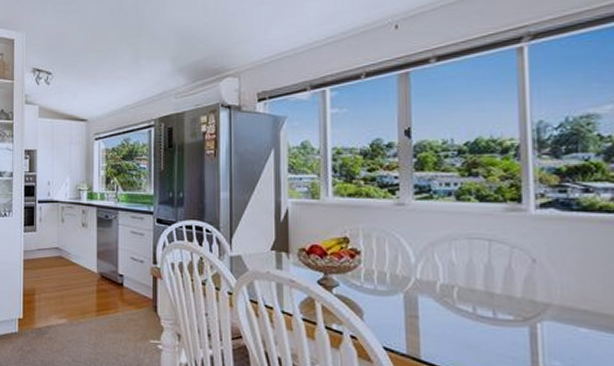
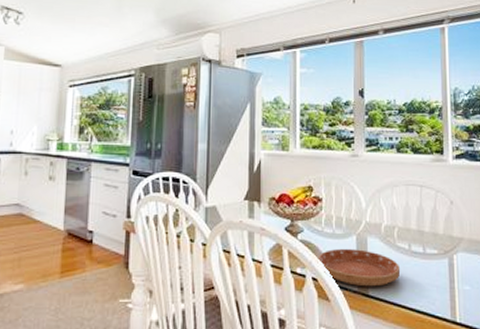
saucer: none [356,306,463,352] -> present [317,248,401,287]

